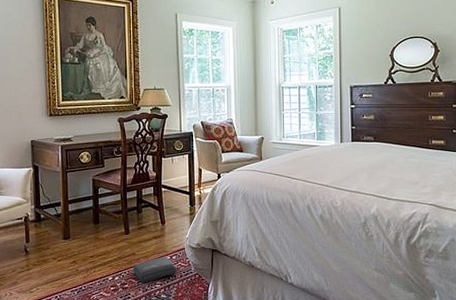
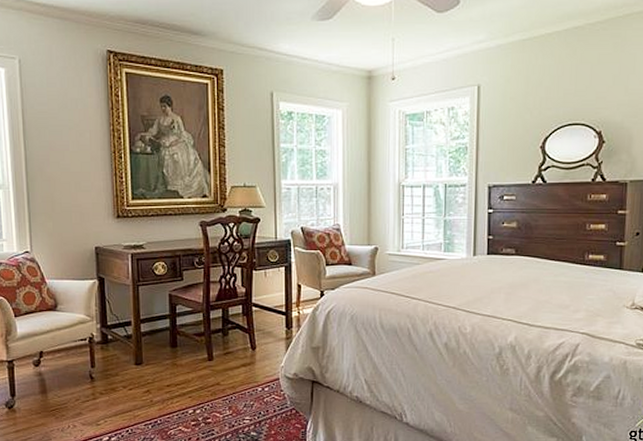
bag: present [132,257,176,283] -> none [216,388,268,418]

